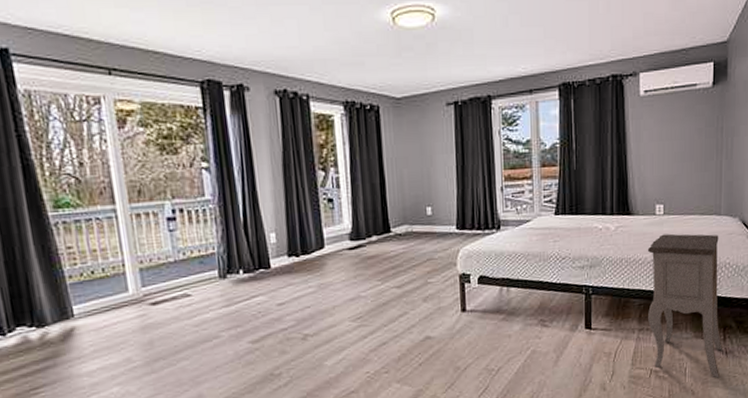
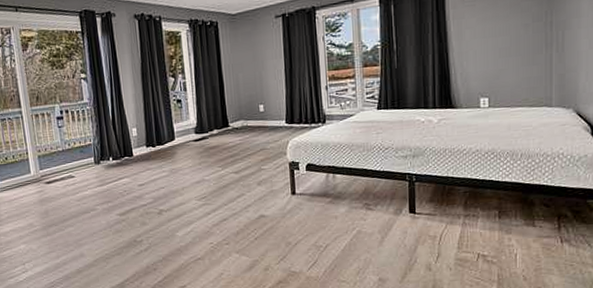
nightstand: present [647,233,724,378] -> none [472,125,558,266]

